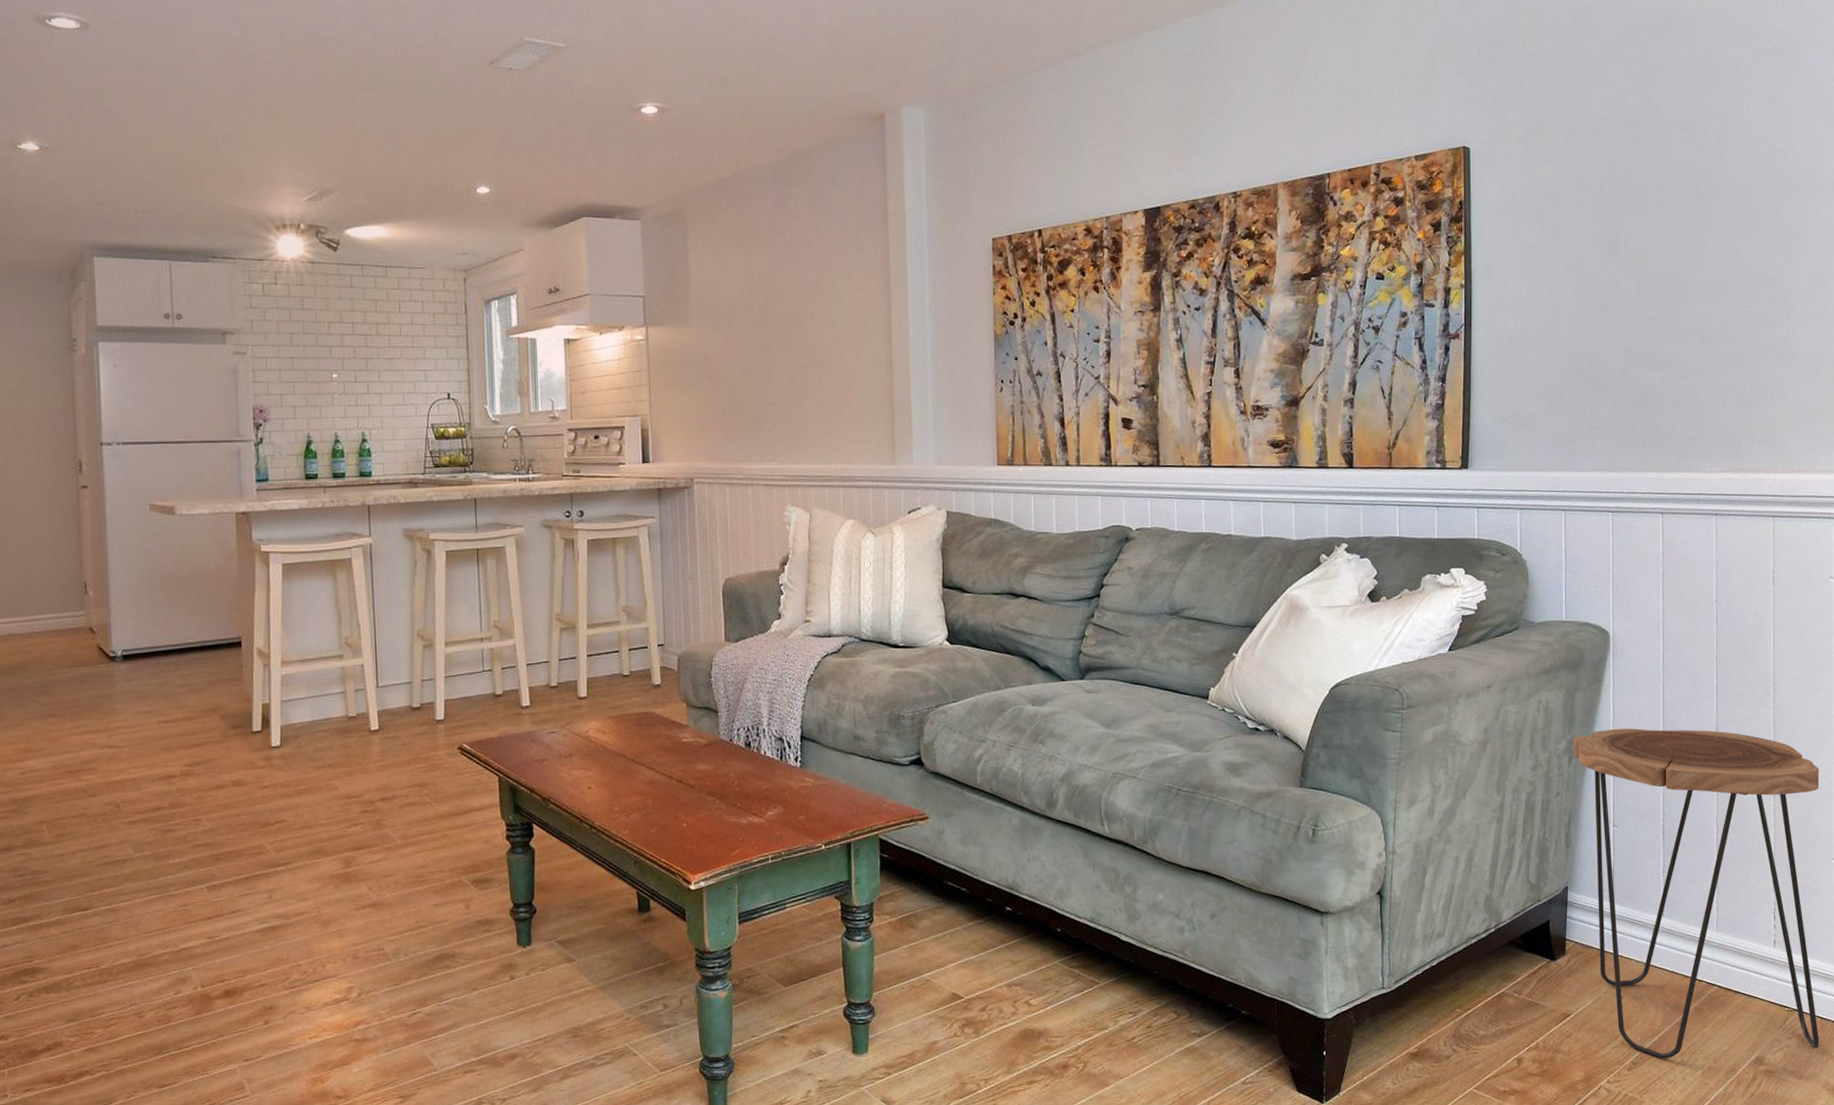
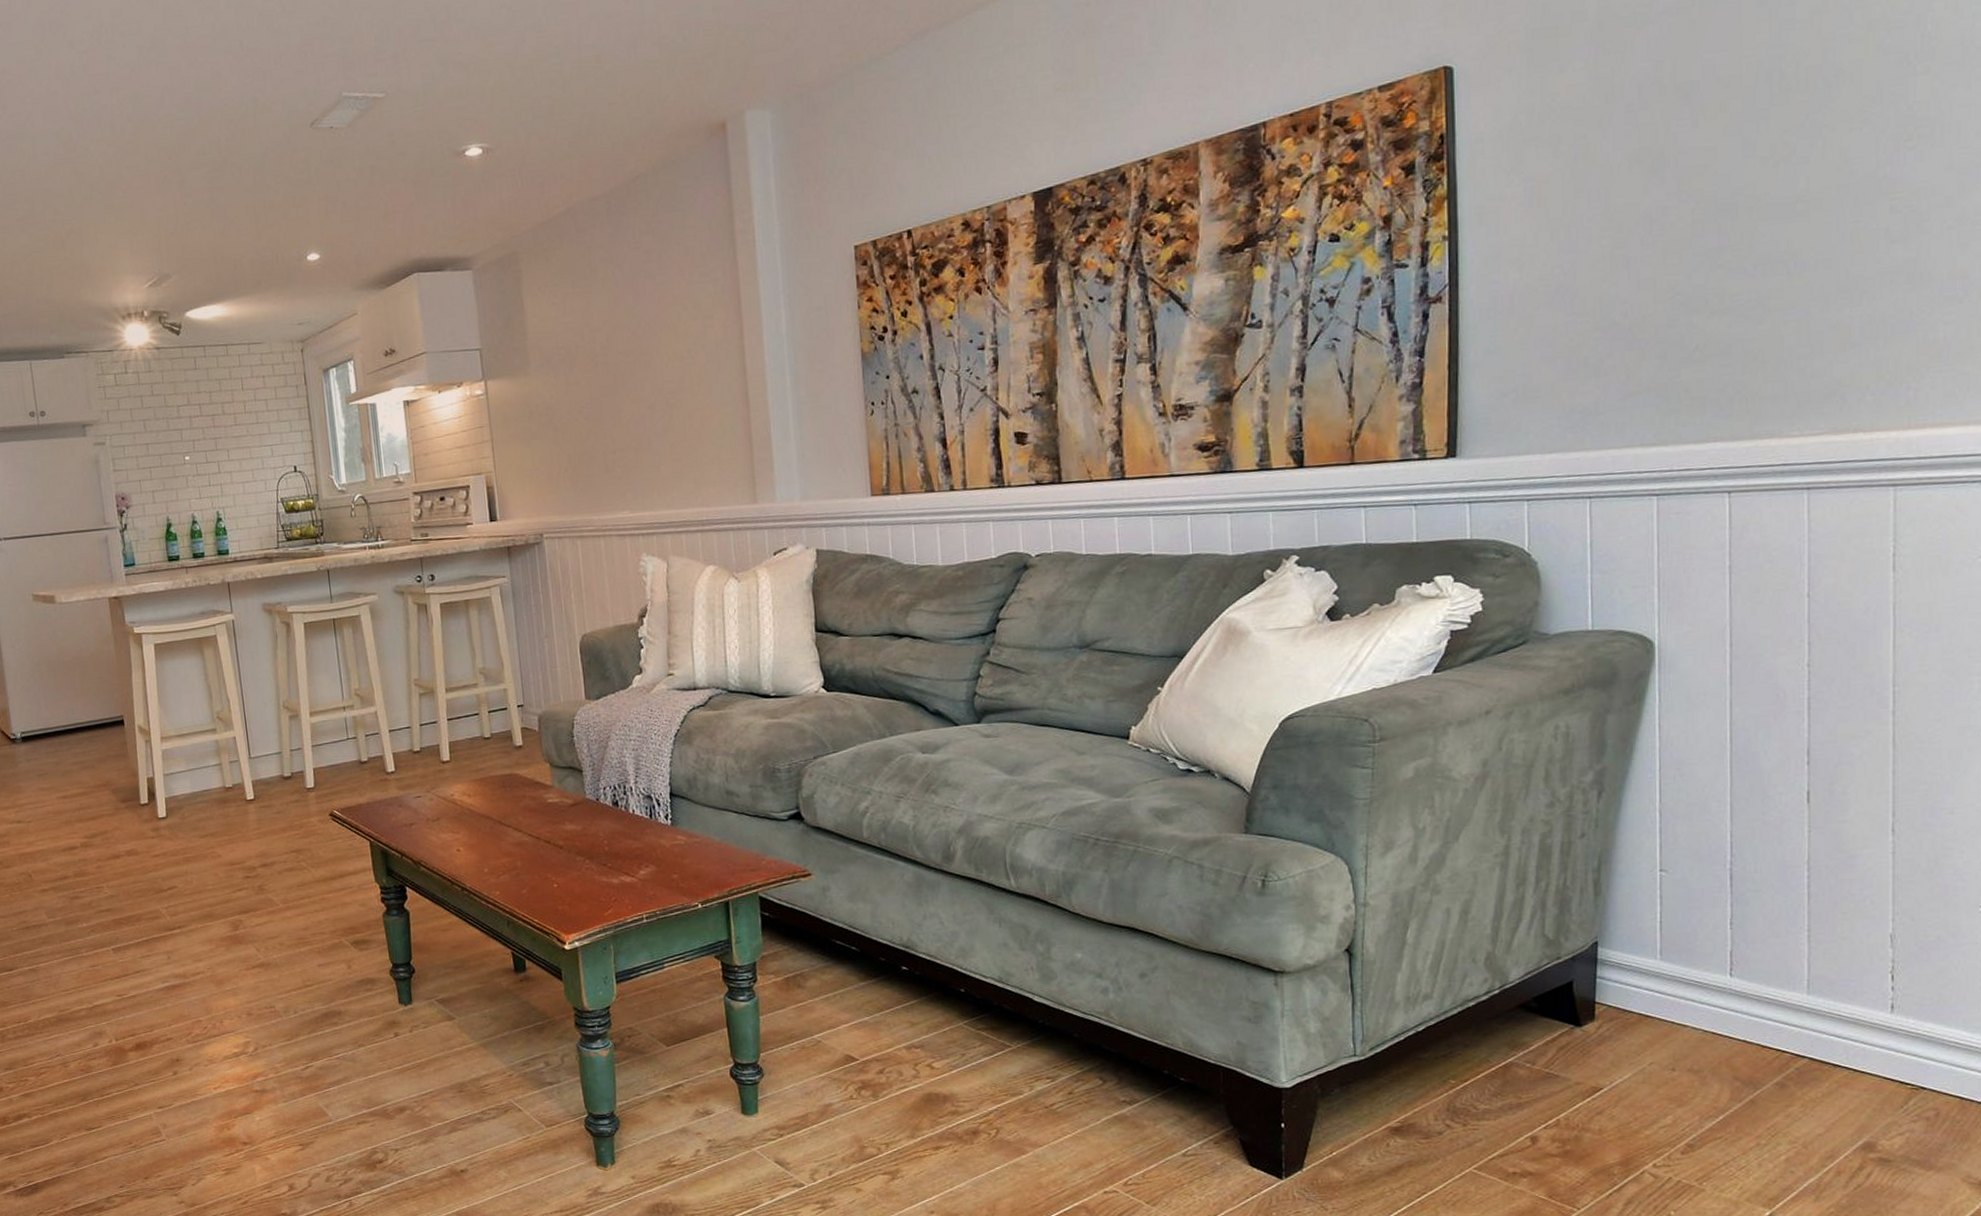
side table: present [1573,728,1820,1059] -> none [1604,753,1962,1142]

